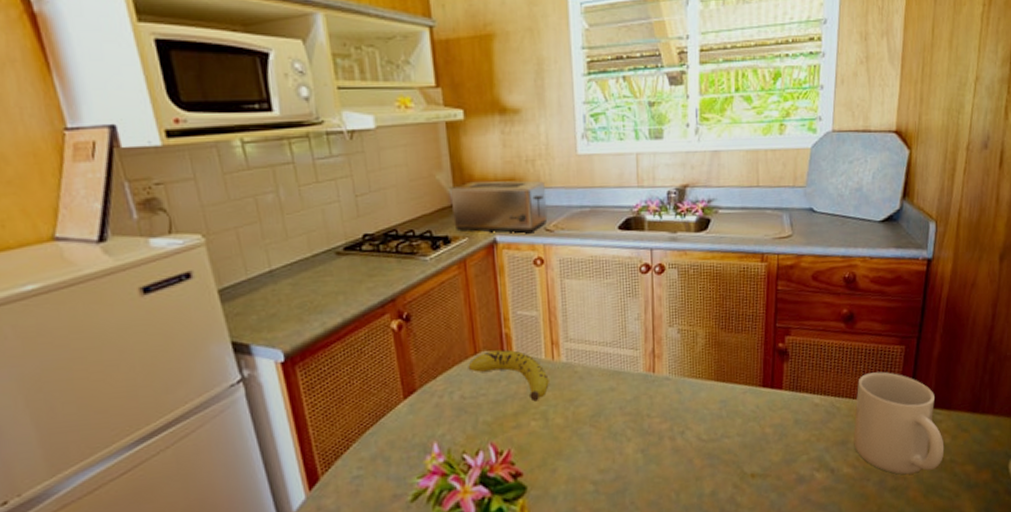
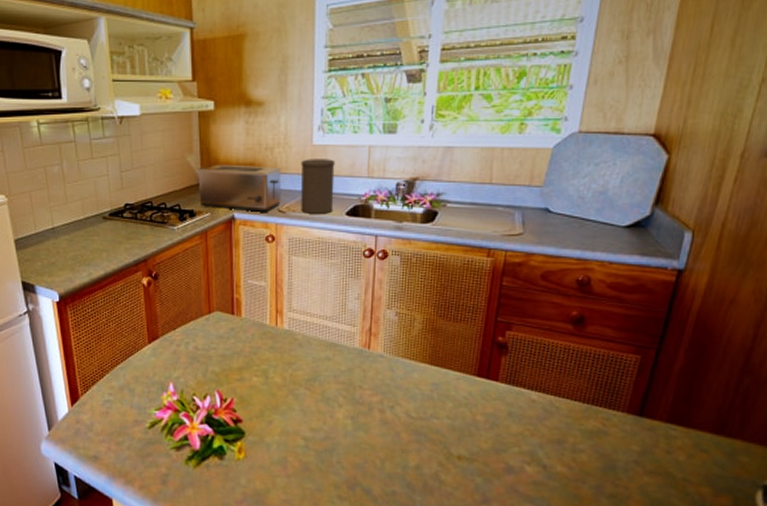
fruit: present [468,349,549,402] -> none [202,312,272,360]
canister: none [566,169,605,231] -> present [301,159,335,214]
mug: present [854,371,945,475] -> none [571,378,678,485]

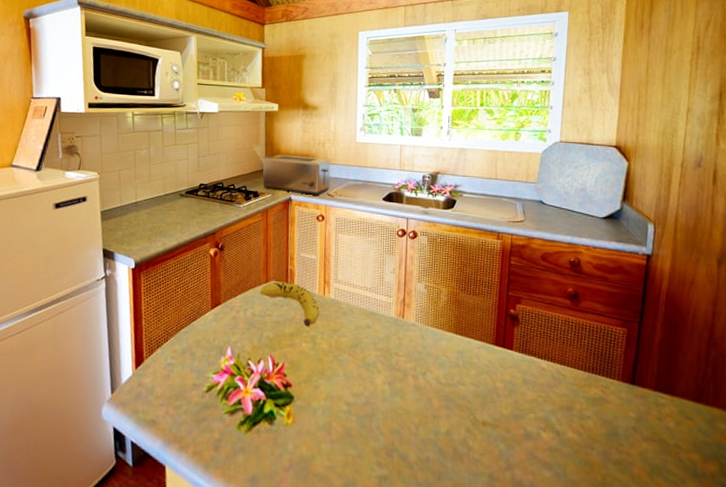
fruit: none [202,312,272,360] -> present [260,281,320,327]
canister: present [301,159,335,214] -> none [346,153,374,199]

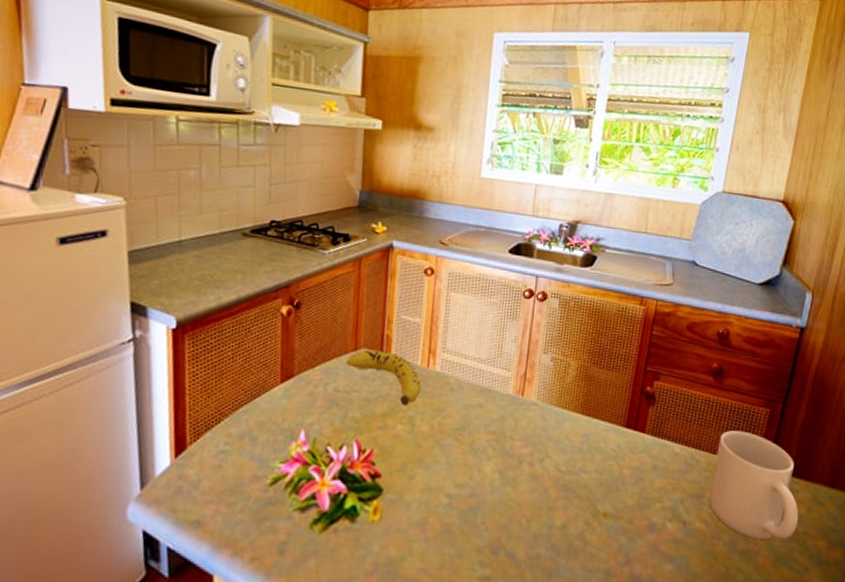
toaster: present [262,154,331,195] -> none [356,187,447,243]
mug: none [578,348,669,451] -> present [709,430,799,540]

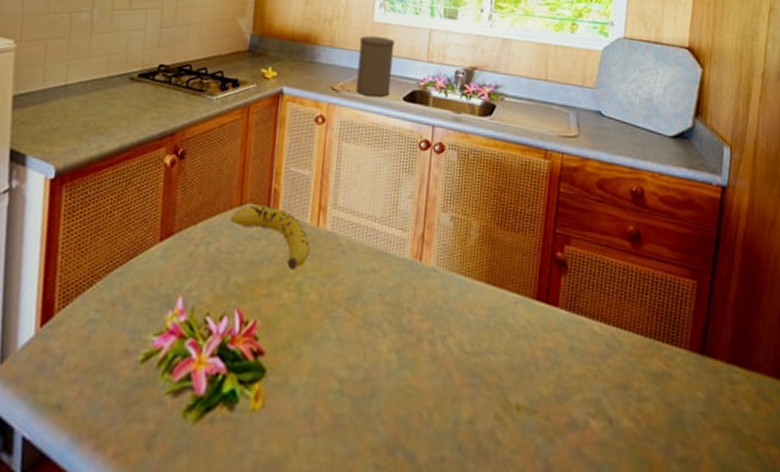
canister: none [463,191,502,250] -> present [356,35,395,97]
mug: present [709,430,799,540] -> none [637,306,744,445]

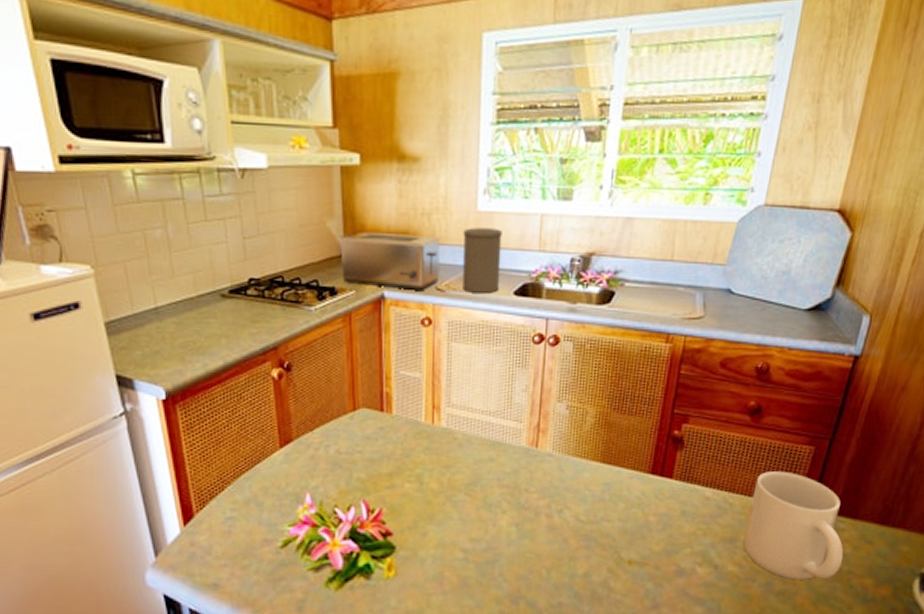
fruit: present [230,205,311,270] -> none [346,409,427,464]
toaster: none [245,30,338,89] -> present [340,231,441,290]
mug: none [637,306,744,445] -> present [743,471,844,580]

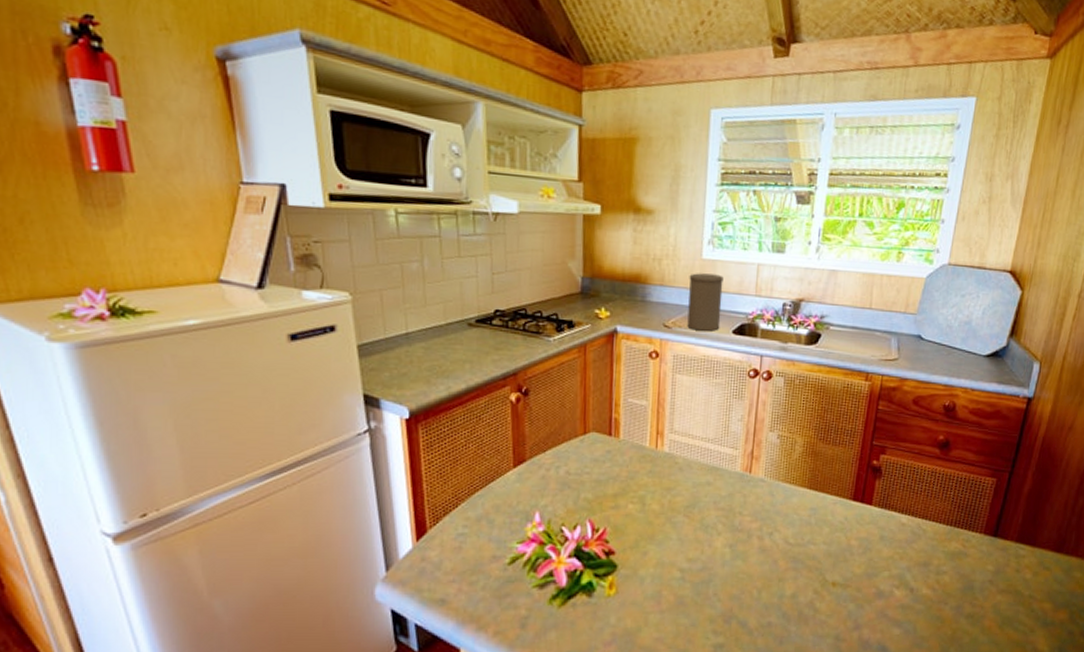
toaster: present [340,231,441,290] -> none [579,272,669,326]
mug: present [743,471,844,580] -> none [935,500,1025,604]

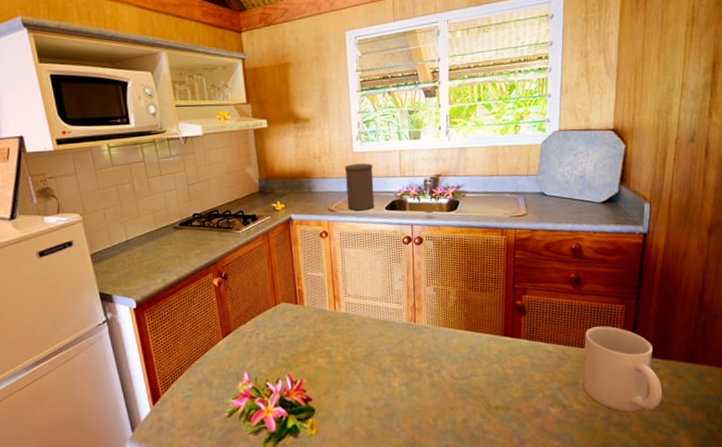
mug: none [935,500,1025,604] -> present [582,326,663,413]

